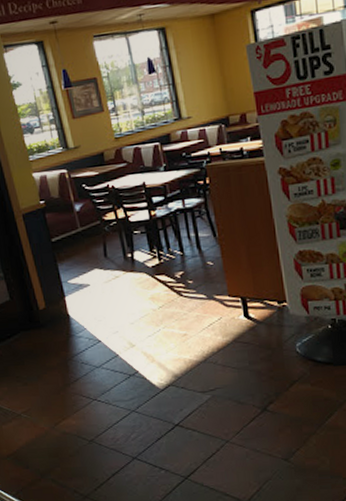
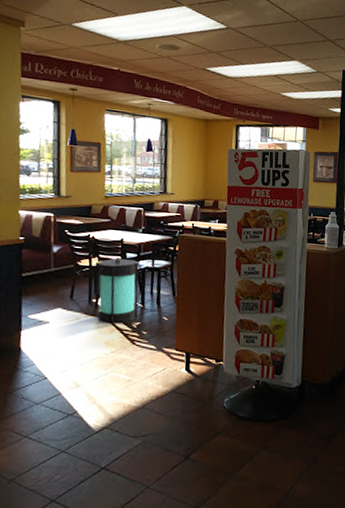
lantern: none [121,203,180,278] -> present [94,257,139,324]

